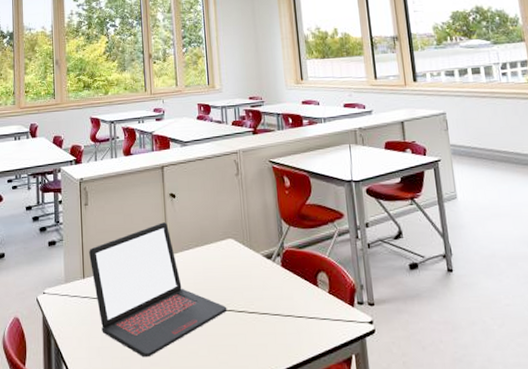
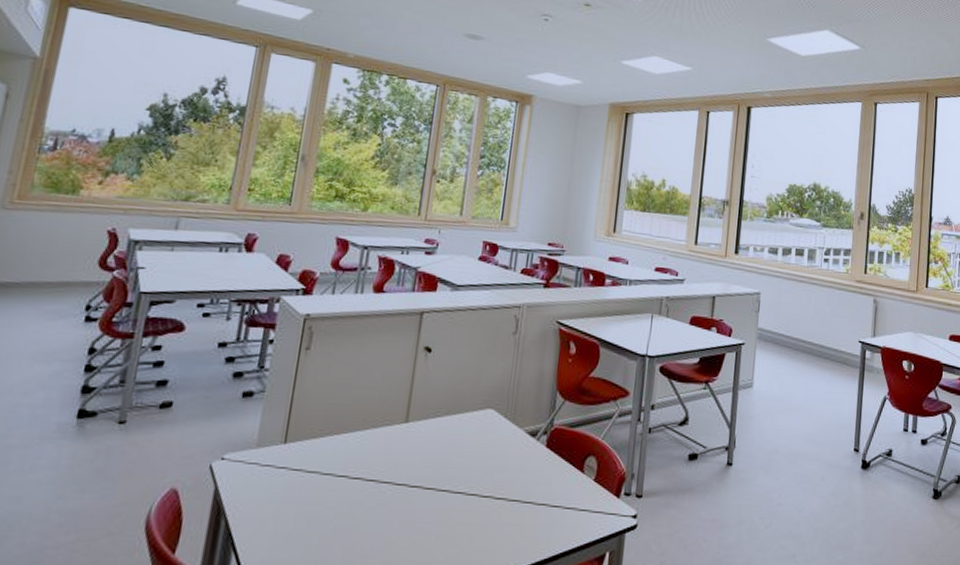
laptop: present [89,222,227,358] -> none [297,381,470,548]

